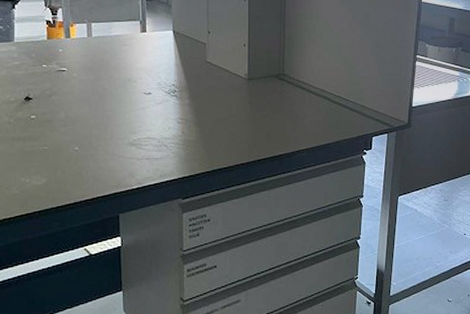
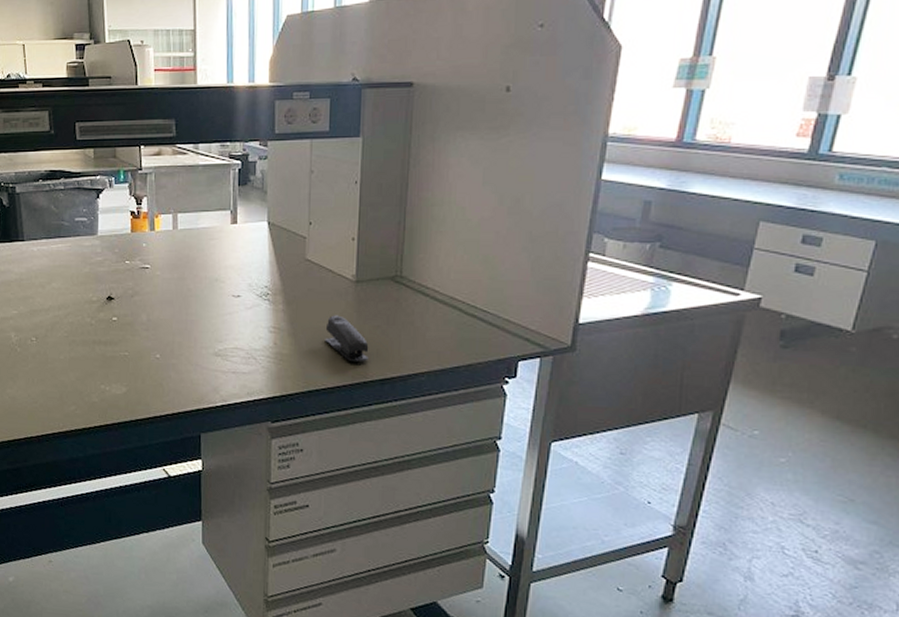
stapler: none [225,107,261,145] -> present [325,315,369,362]

